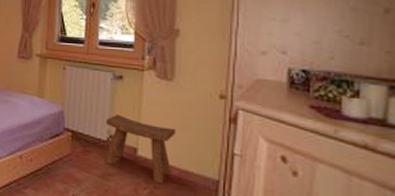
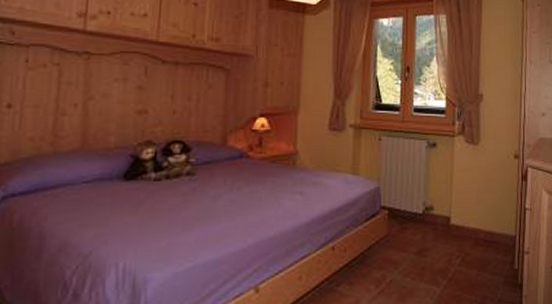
stool: present [105,114,176,185] -> none [421,183,482,250]

